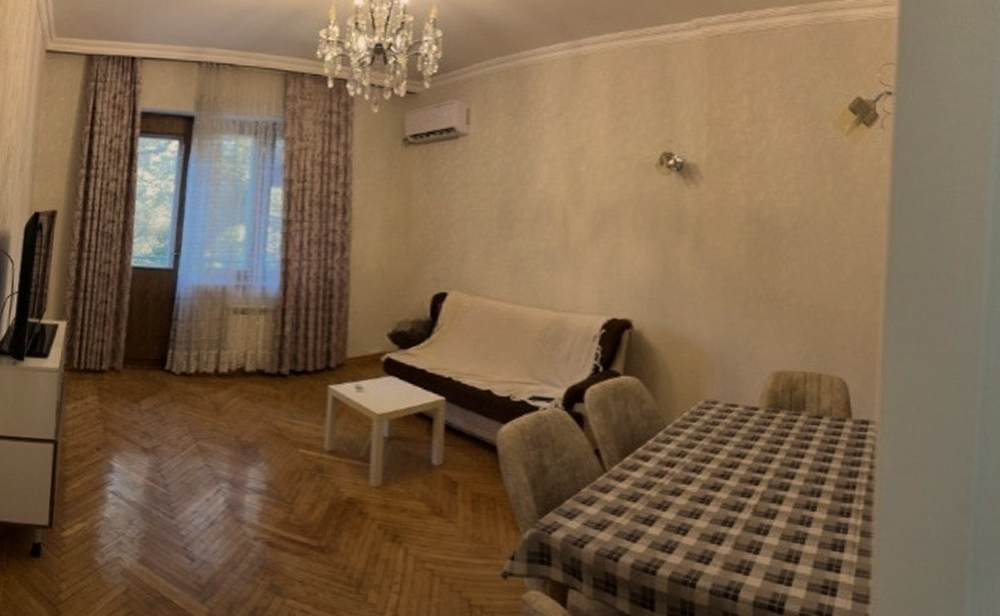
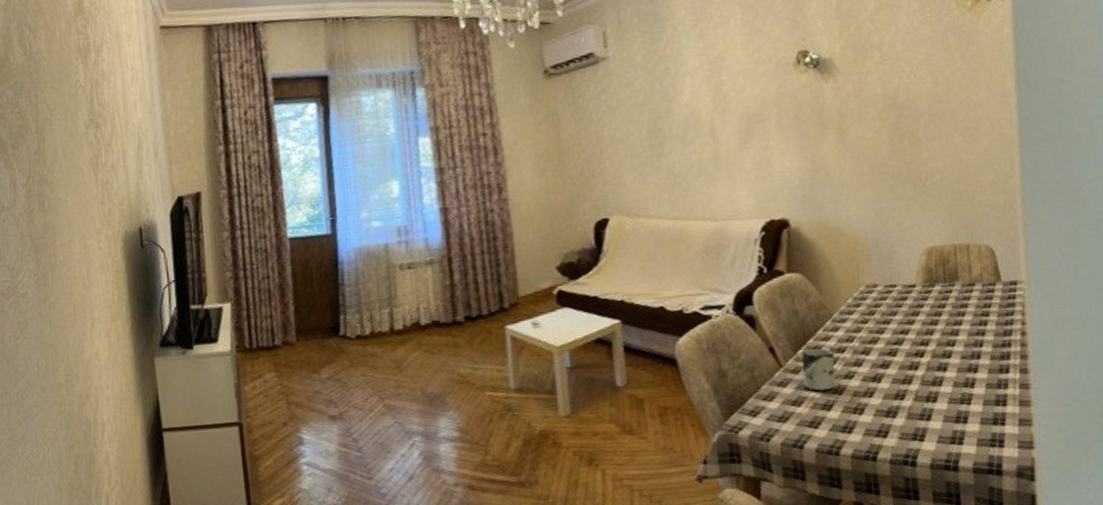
cup: none [626,458,662,505] -> present [802,349,835,392]

